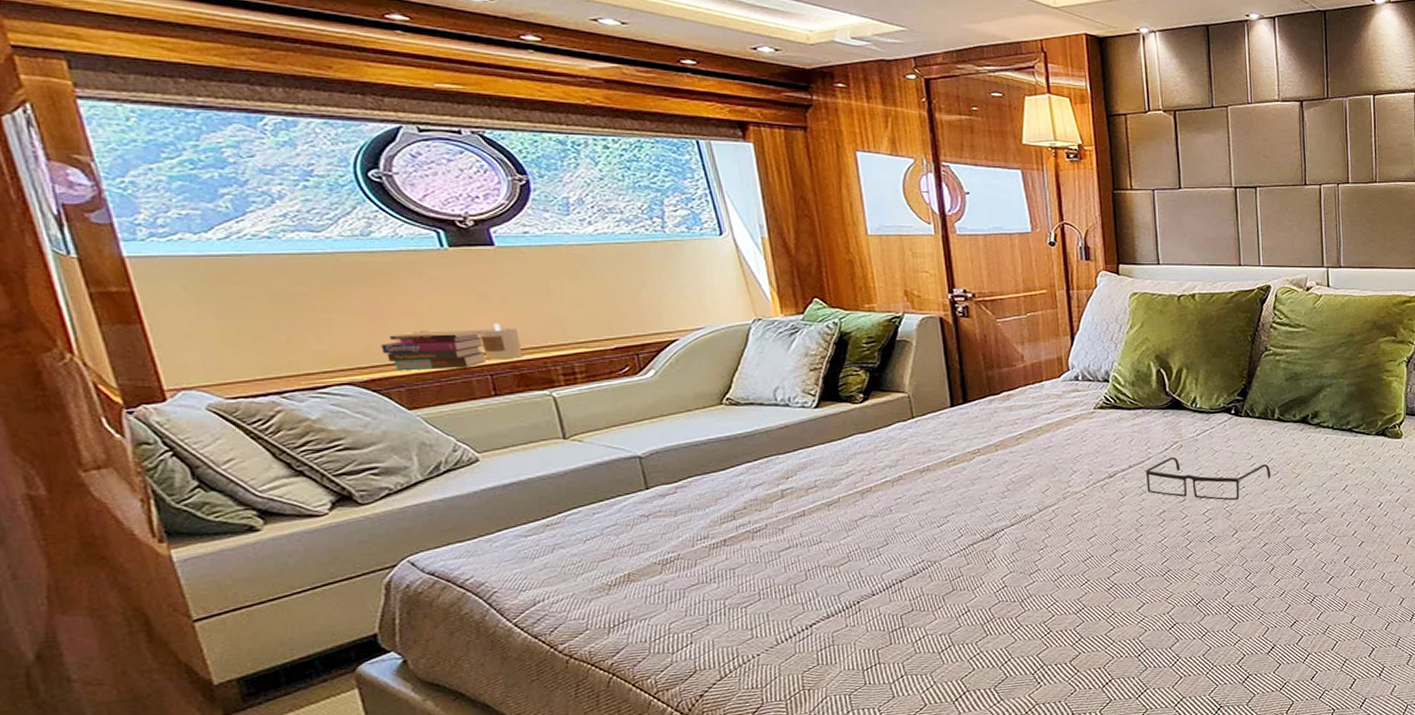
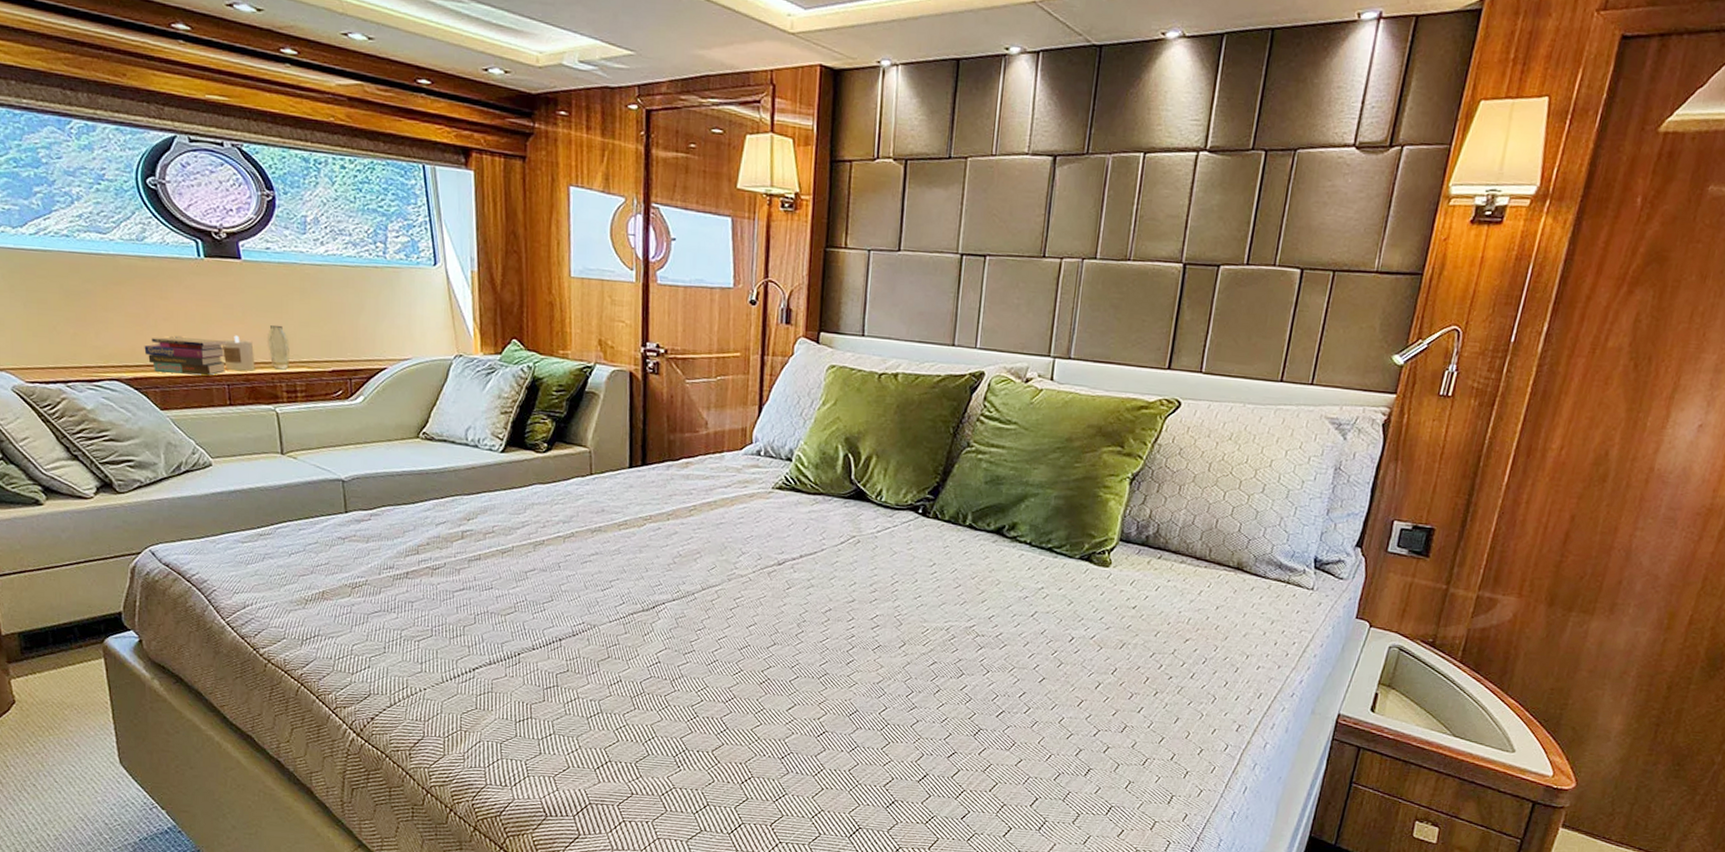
vase: none [534,308,564,353] -> present [268,325,289,370]
glasses: present [1145,456,1272,501] -> none [815,551,953,610]

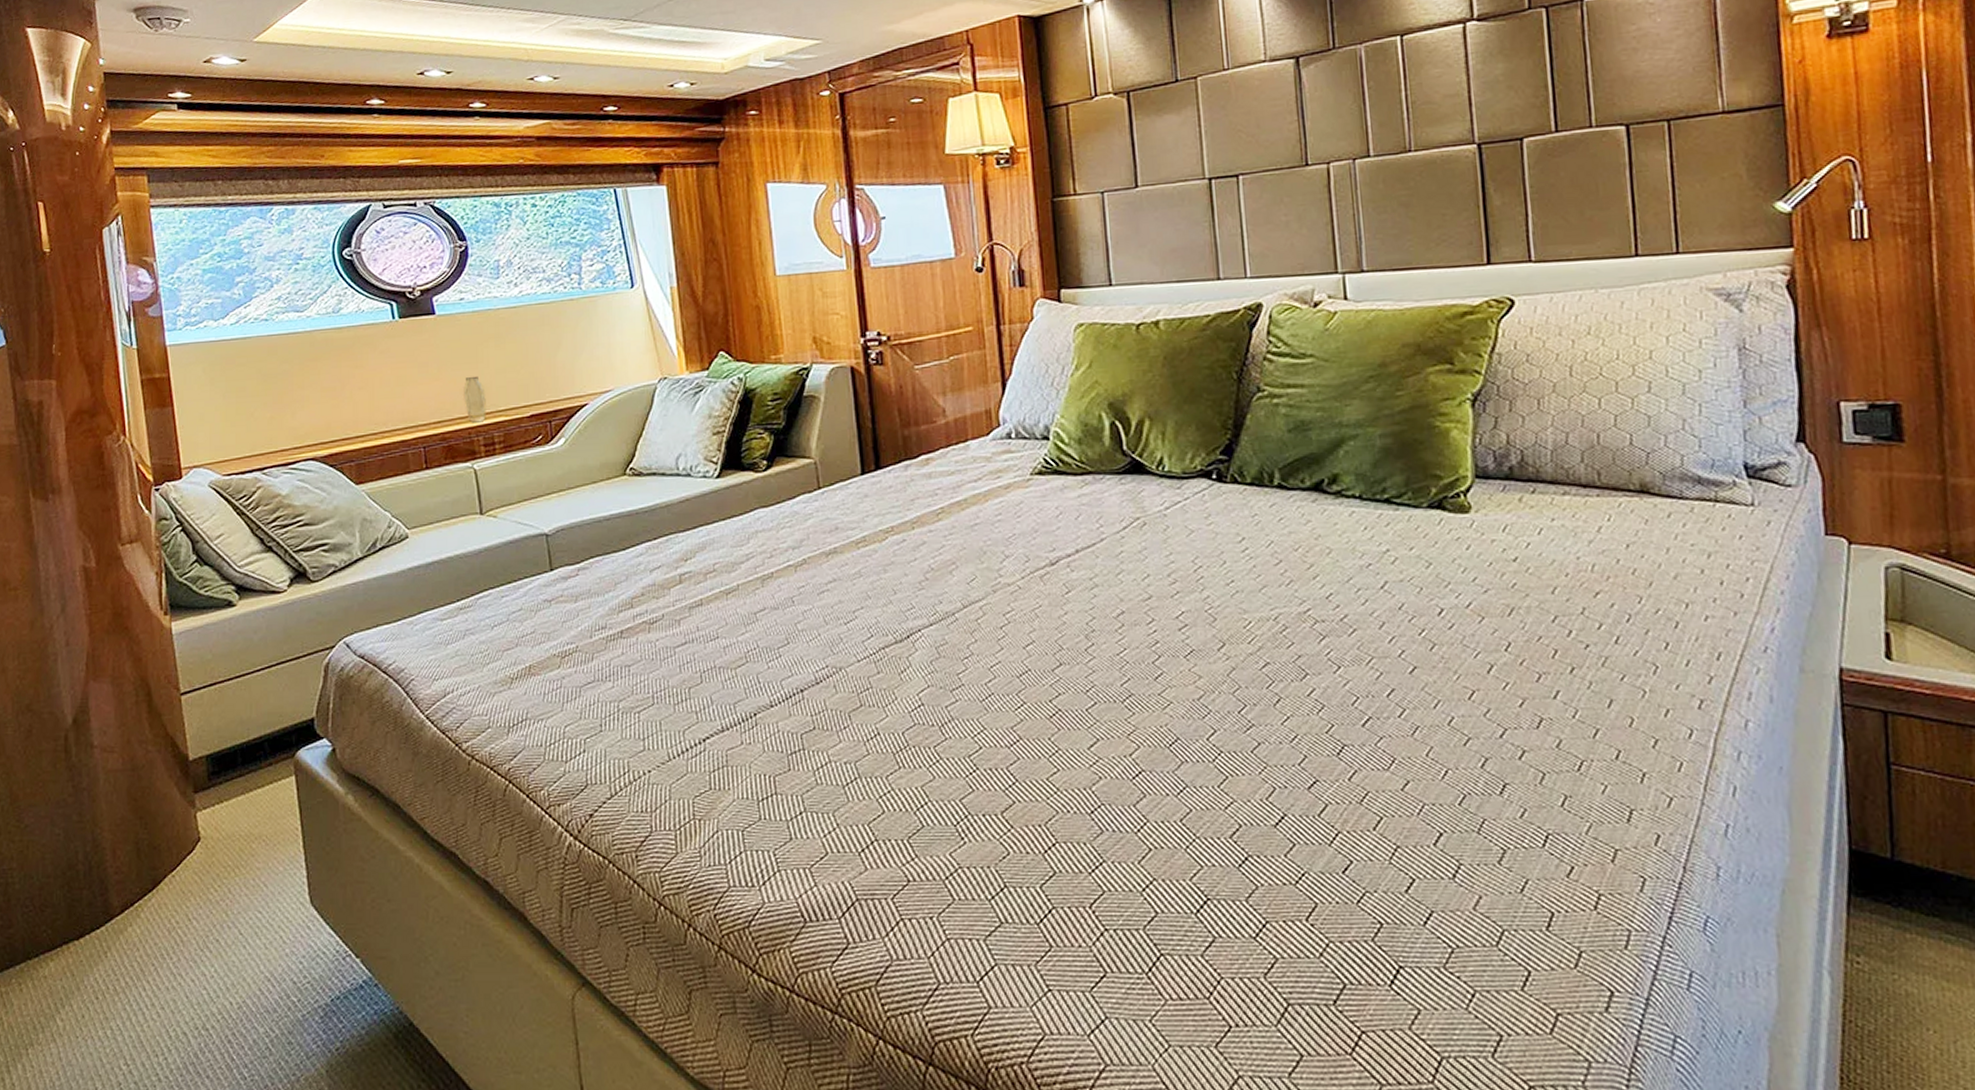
books: present [144,336,227,375] -> none [339,400,422,444]
candle: present [221,335,255,372] -> none [417,393,452,432]

